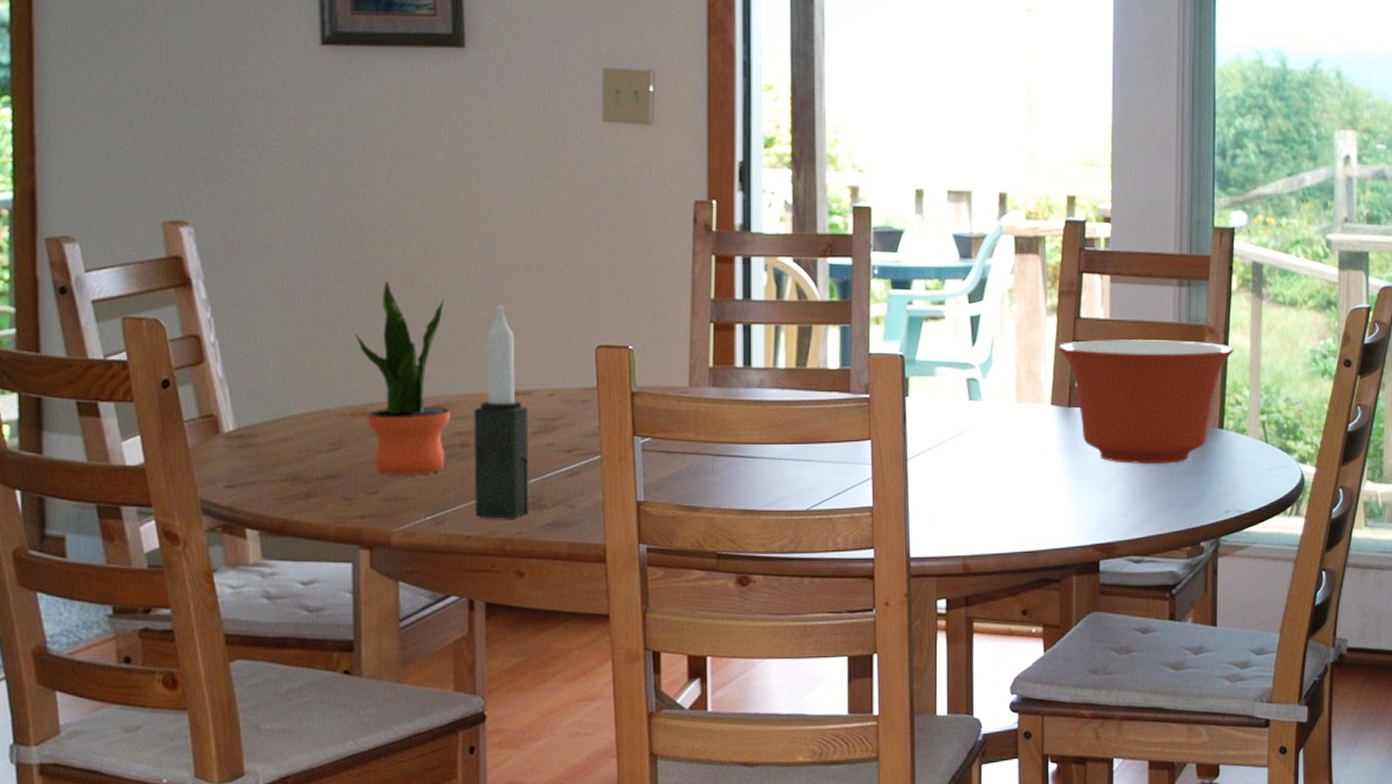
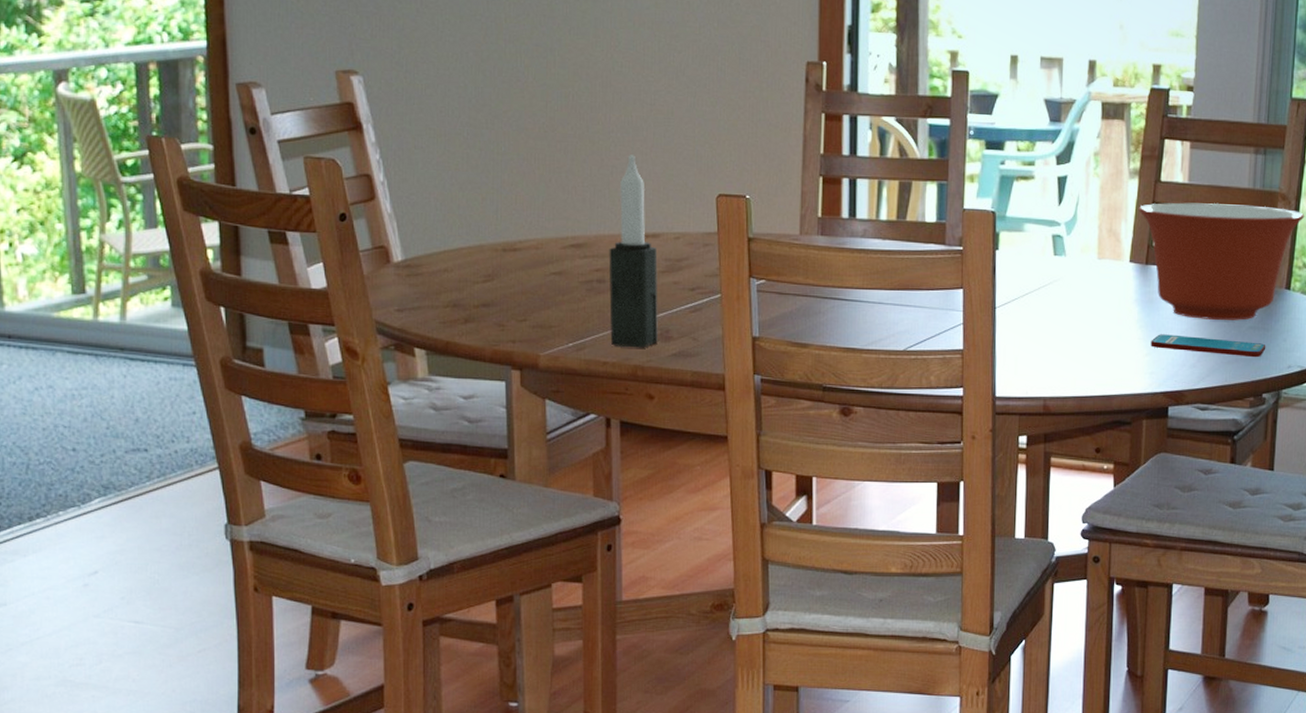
potted plant: present [355,280,451,475] -> none [505,129,589,306]
smartphone: none [1077,481,1201,503] -> present [1151,334,1266,358]

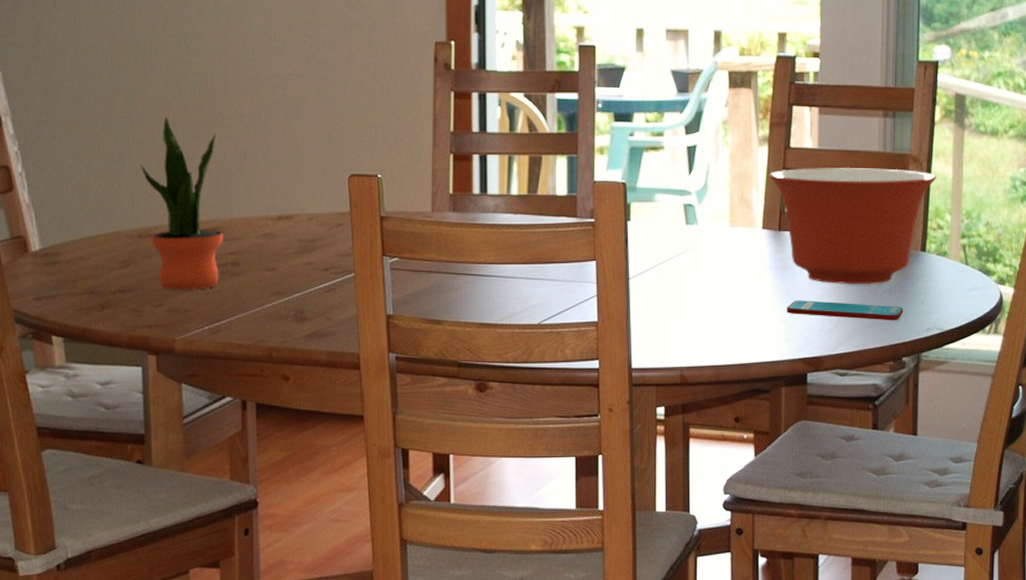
potted plant: none [505,129,589,306] -> present [140,117,223,289]
candle: present [609,155,658,348] -> none [243,138,292,330]

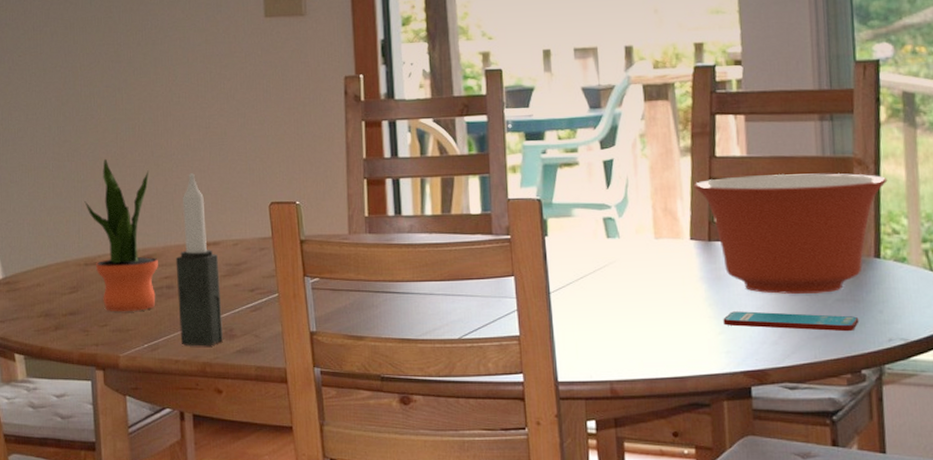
candle: none [243,138,292,330] -> present [175,173,223,347]

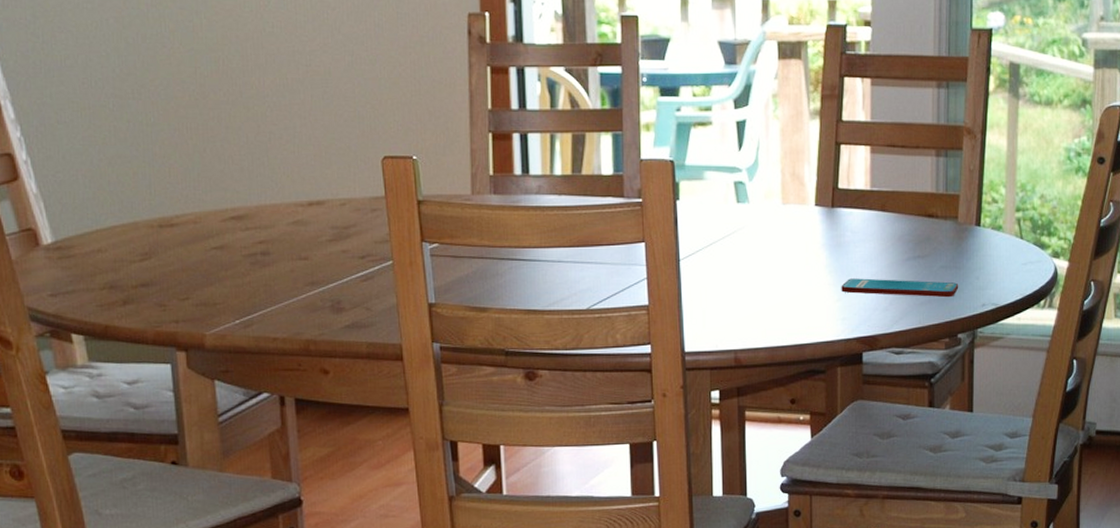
potted plant: present [84,158,158,311] -> none [156,97,251,282]
candle: present [175,173,223,347] -> none [271,119,329,322]
mixing bowl: present [693,173,888,294] -> none [821,141,991,261]

